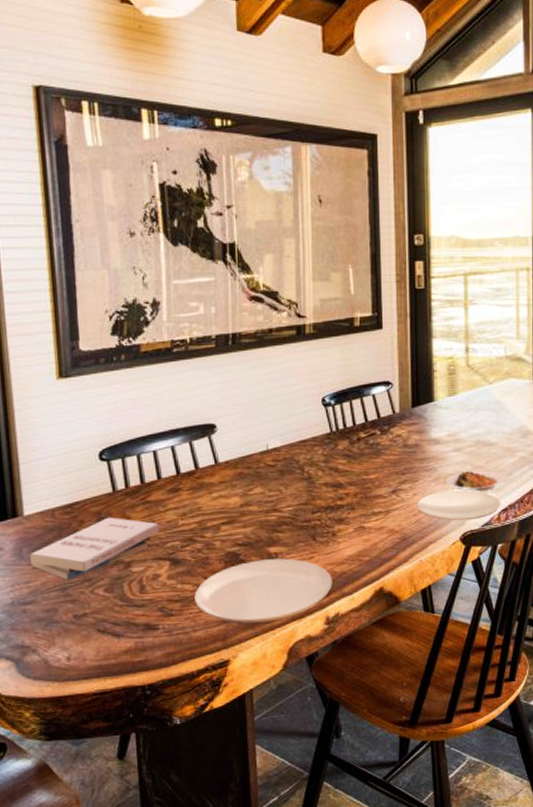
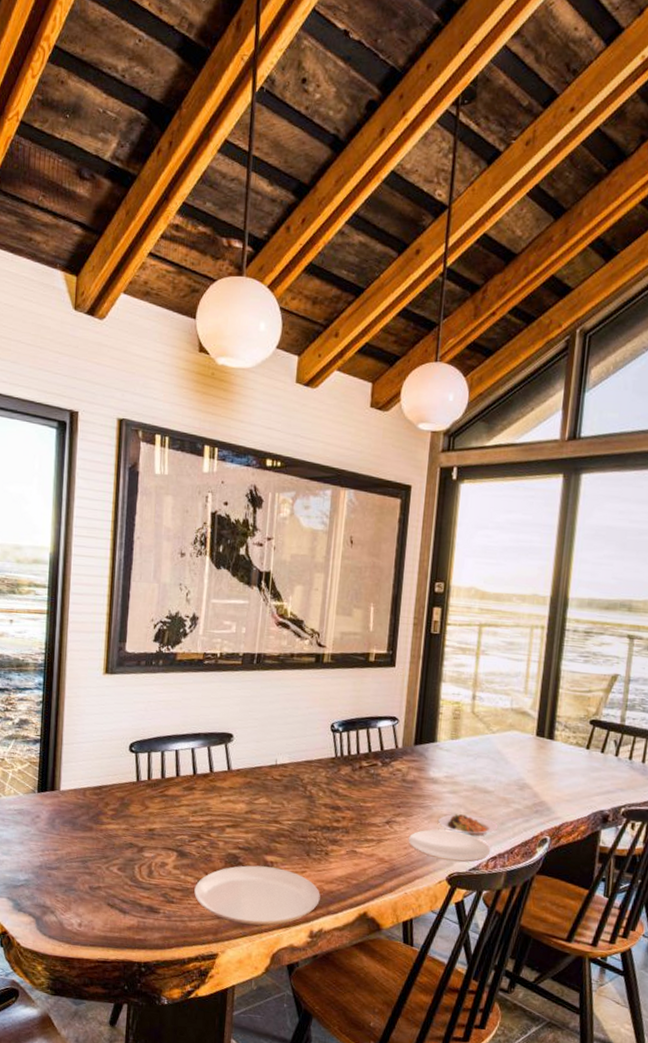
books: present [30,517,159,580] -> none [60,803,172,854]

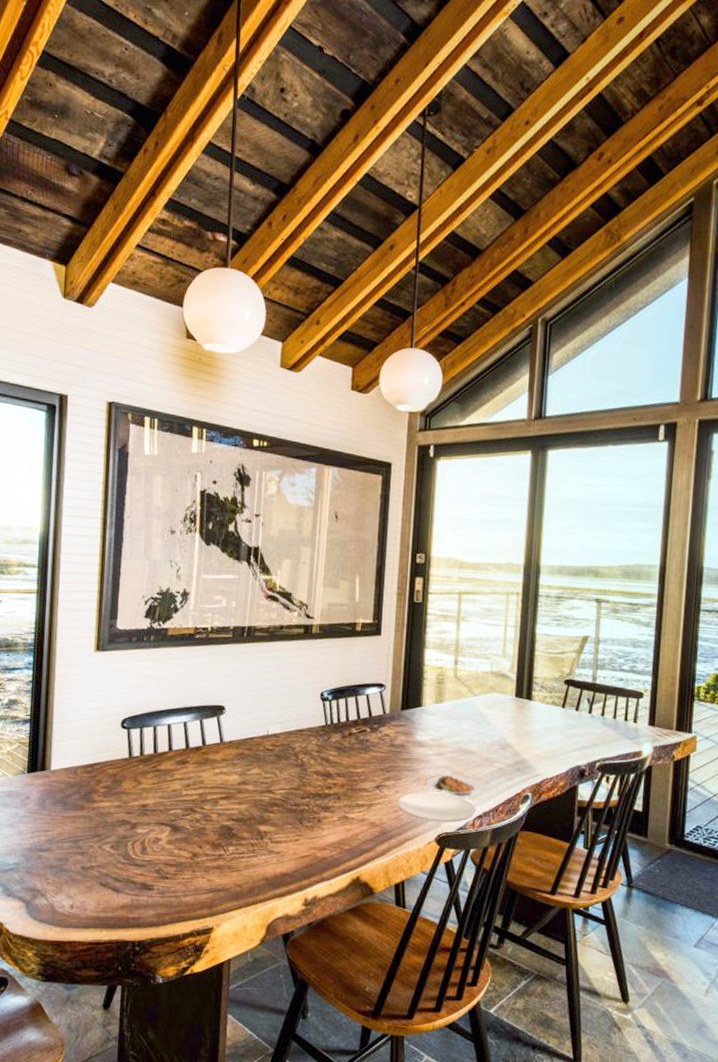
plate: present [194,865,320,926] -> none [188,836,314,897]

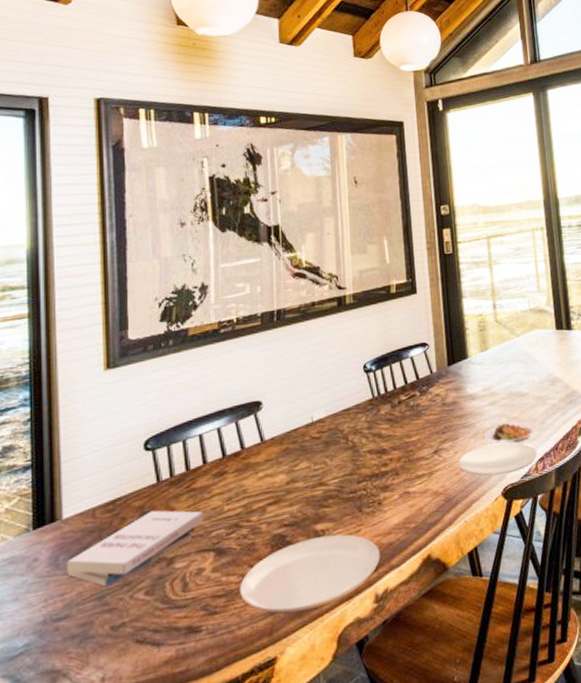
books: none [51,780,165,834] -> present [67,510,204,587]
plate: none [188,836,314,897] -> present [240,534,380,614]

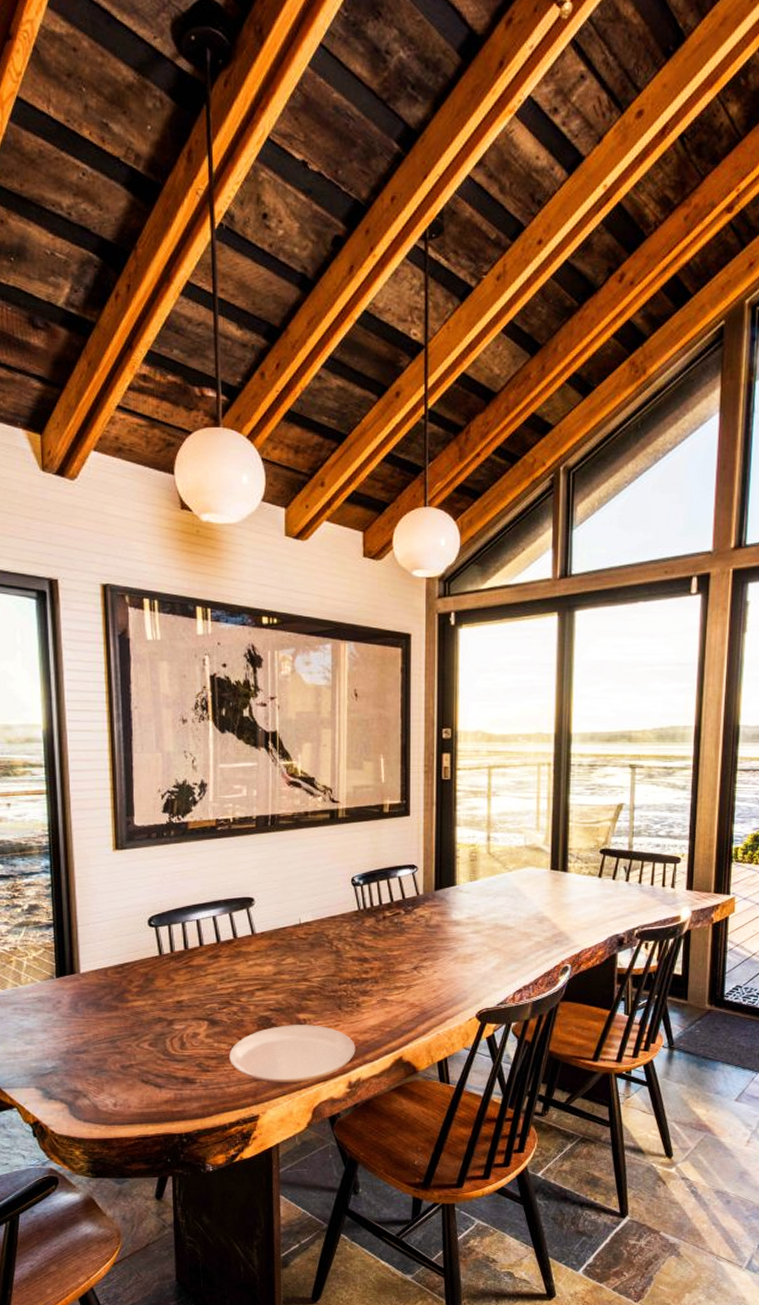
books: present [67,510,204,587] -> none [84,978,200,1033]
plate: present [458,442,538,476] -> none [436,969,516,999]
salad: present [483,421,540,443] -> none [463,953,522,971]

